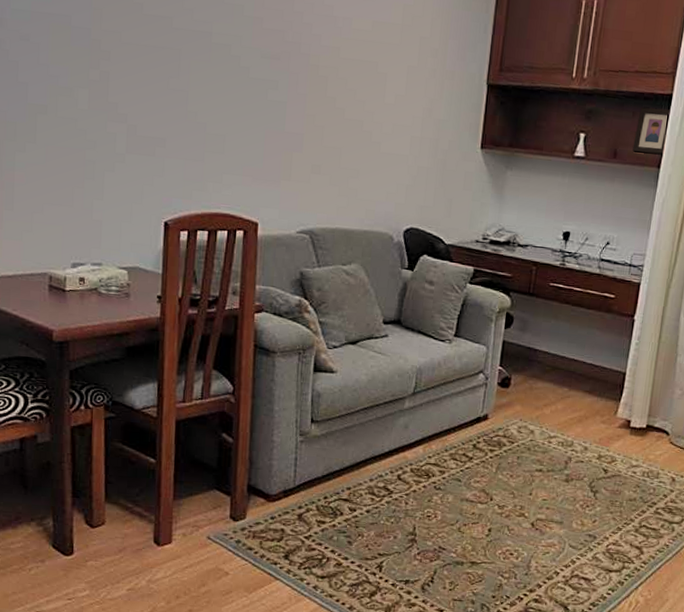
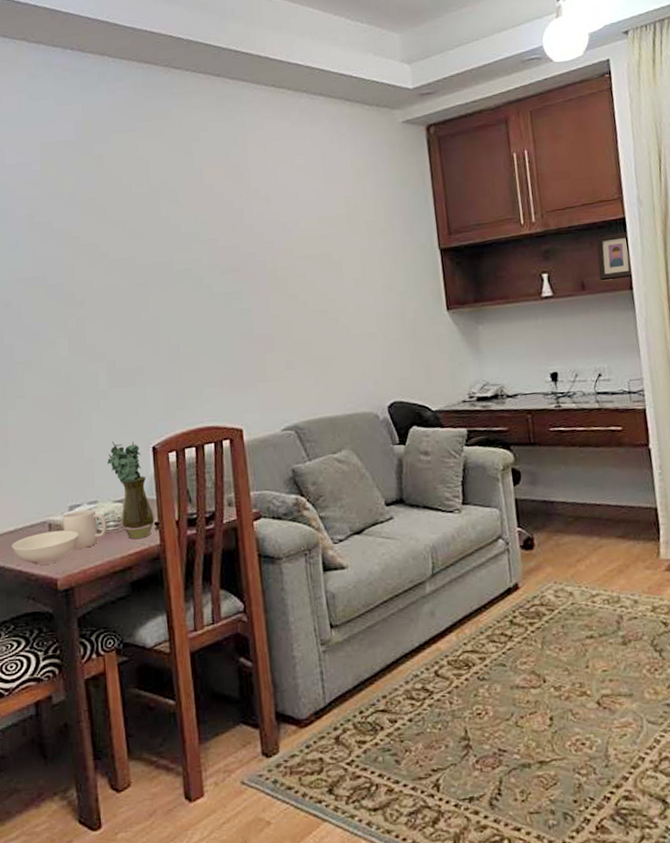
bowl: none [9,283,79,315] -> present [12,530,79,565]
mug: none [63,269,109,307] -> present [61,509,107,549]
vase: none [117,208,158,309] -> present [107,441,154,540]

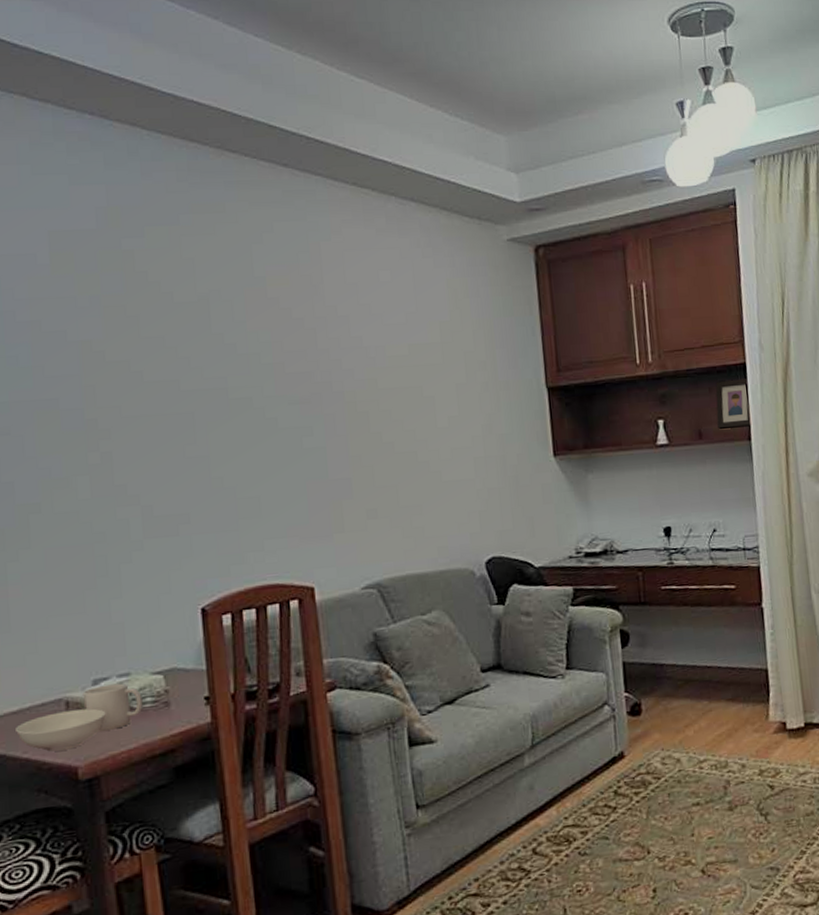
vase: present [107,441,154,540] -> none [143,602,204,718]

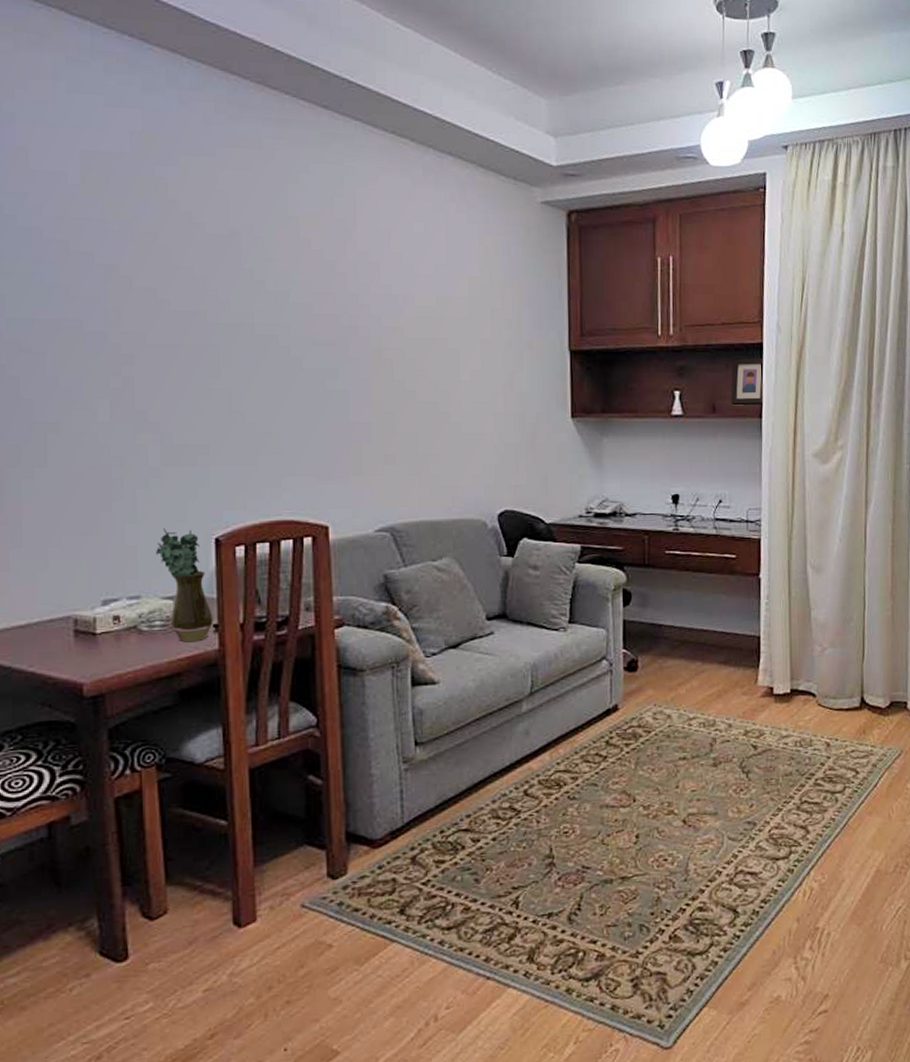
bowl: present [16,708,106,752] -> none [22,628,114,667]
mug: present [82,683,143,731] -> none [91,605,152,650]
vase: none [143,602,204,718] -> present [156,528,213,643]

